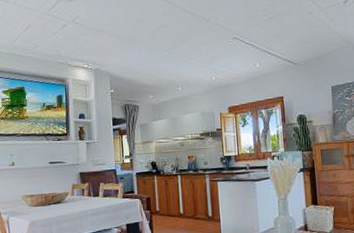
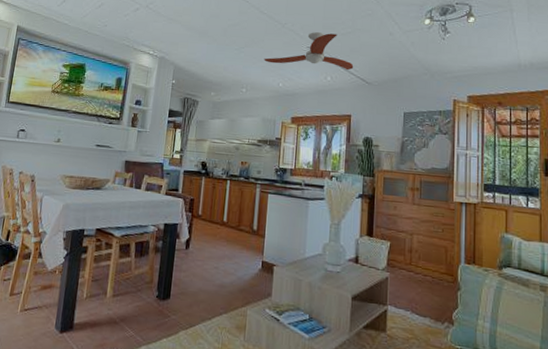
ceiling fan: none [194,21,280,59] -> present [264,32,354,71]

